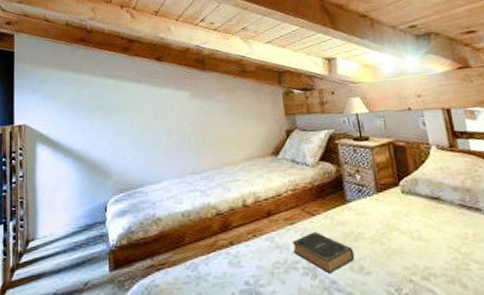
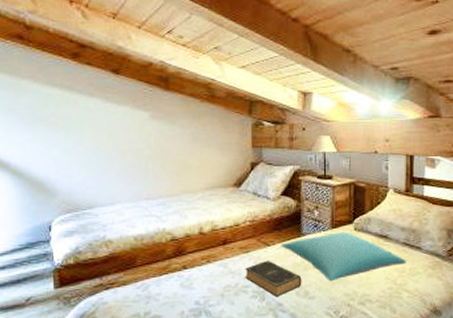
pillow: none [326,196,468,254] -> present [281,232,406,282]

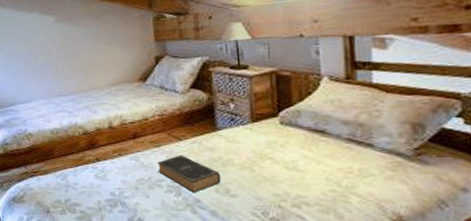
pillow: present [281,232,406,282] -> none [194,126,353,180]

